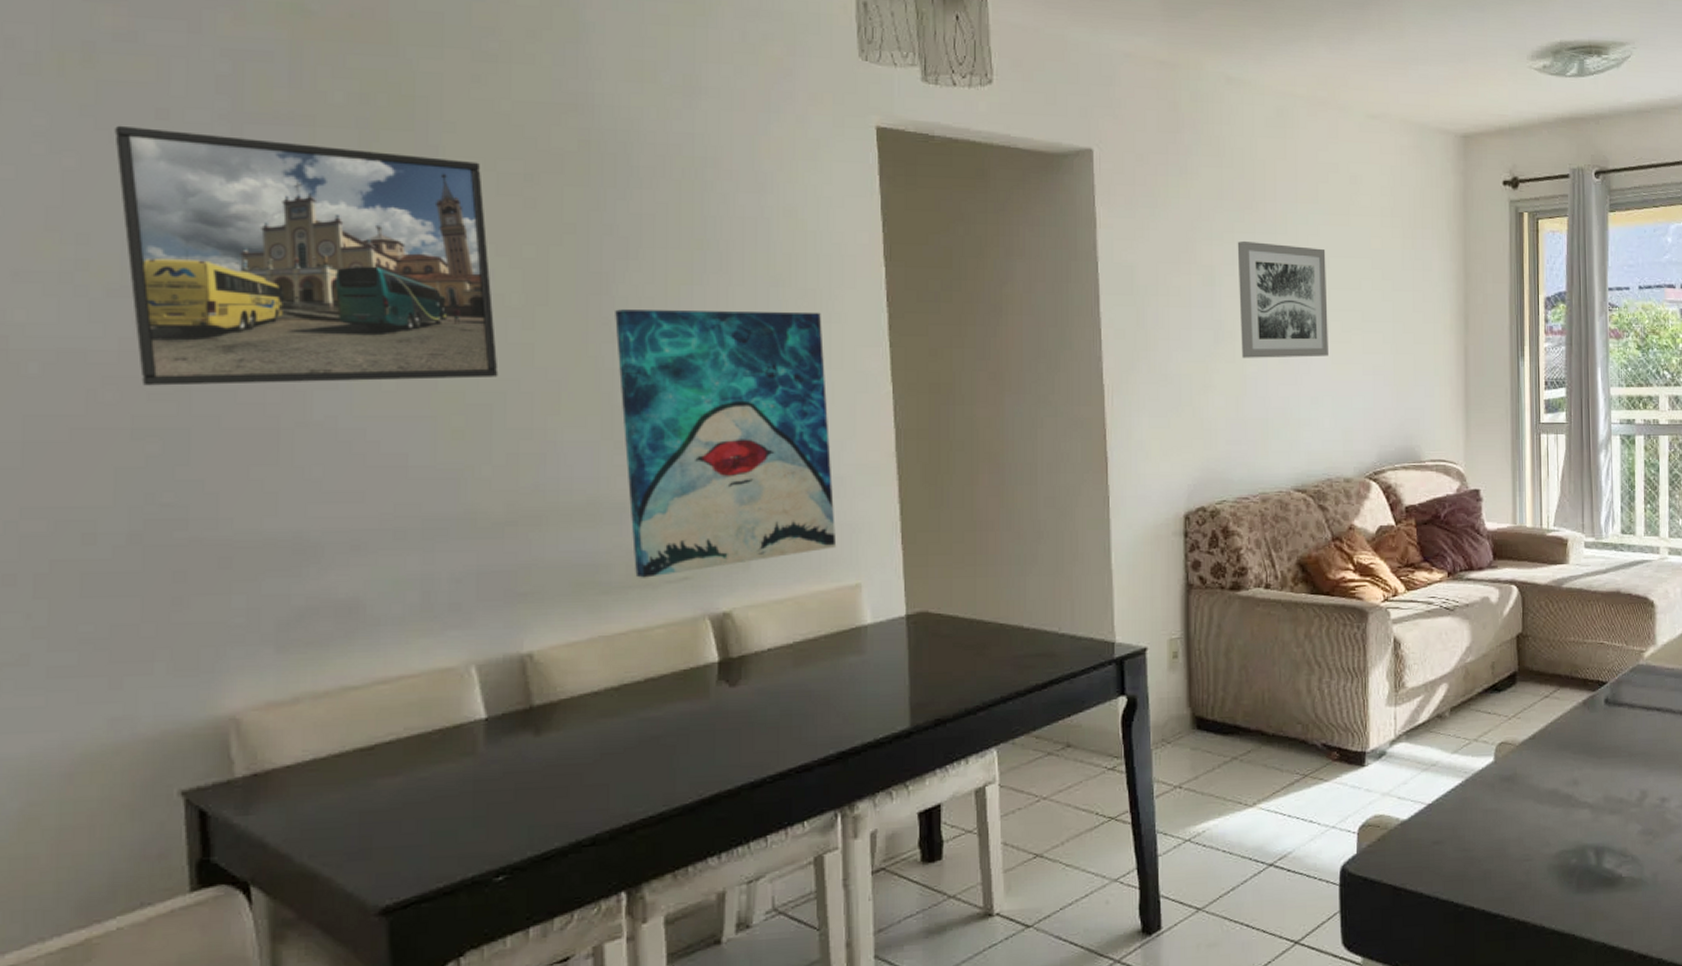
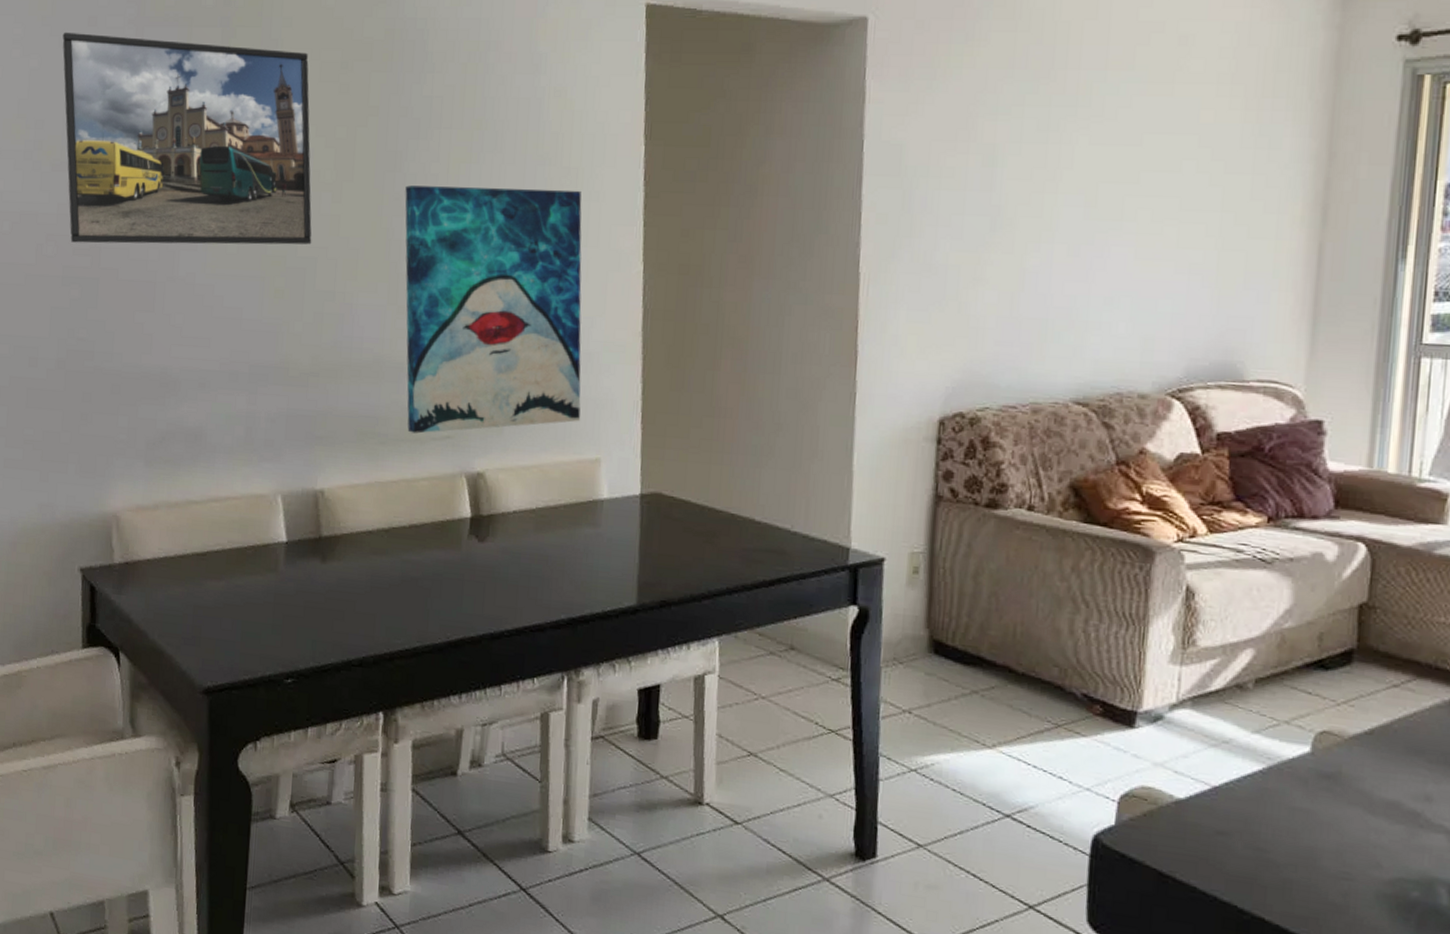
wall art: present [1237,240,1328,358] -> none [1022,115,1139,251]

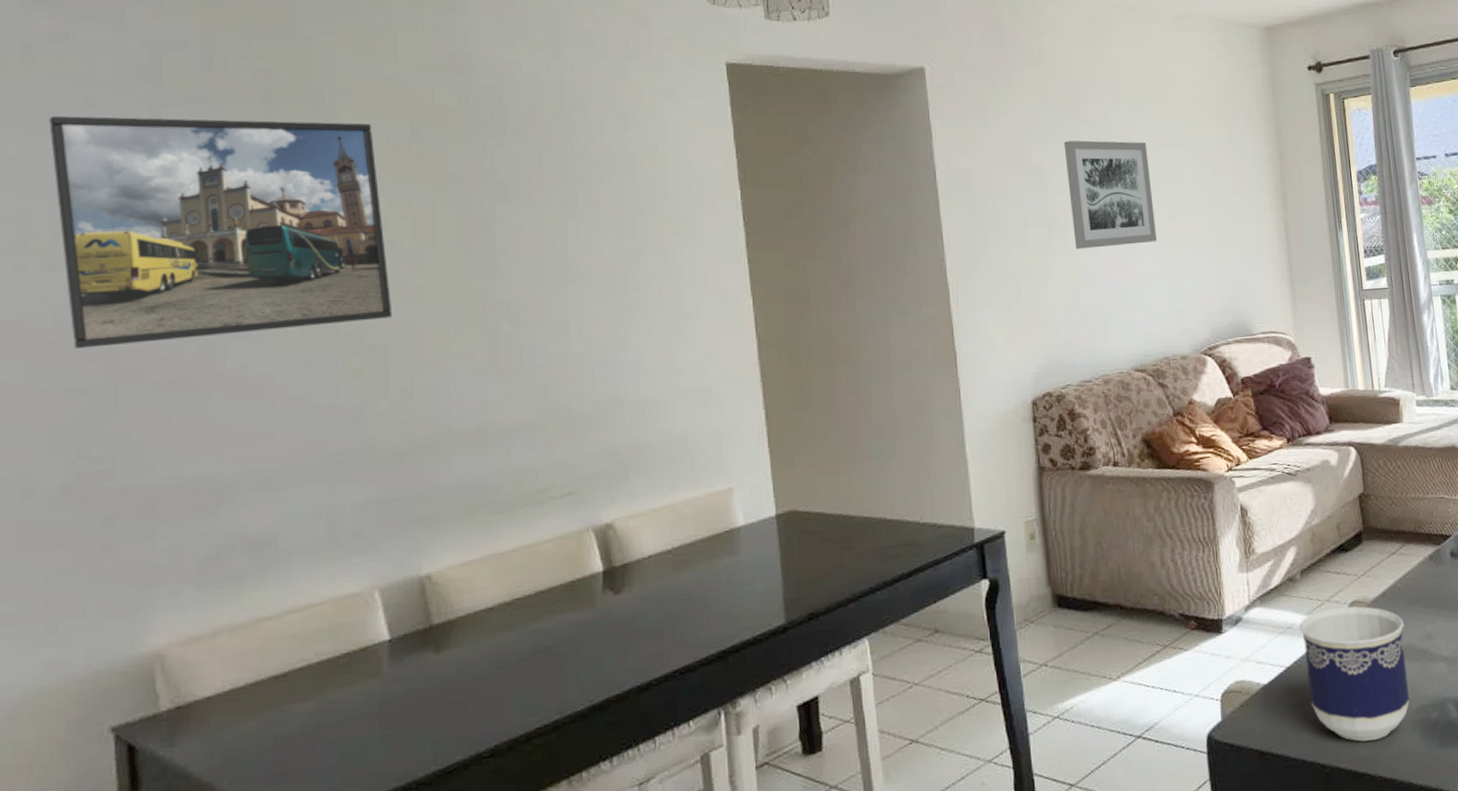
wall art: present [405,185,582,434] -> none [496,236,708,496]
wall art: none [1022,115,1139,251] -> present [1063,140,1157,249]
cup: none [1238,731,1394,902] -> present [1298,606,1410,742]

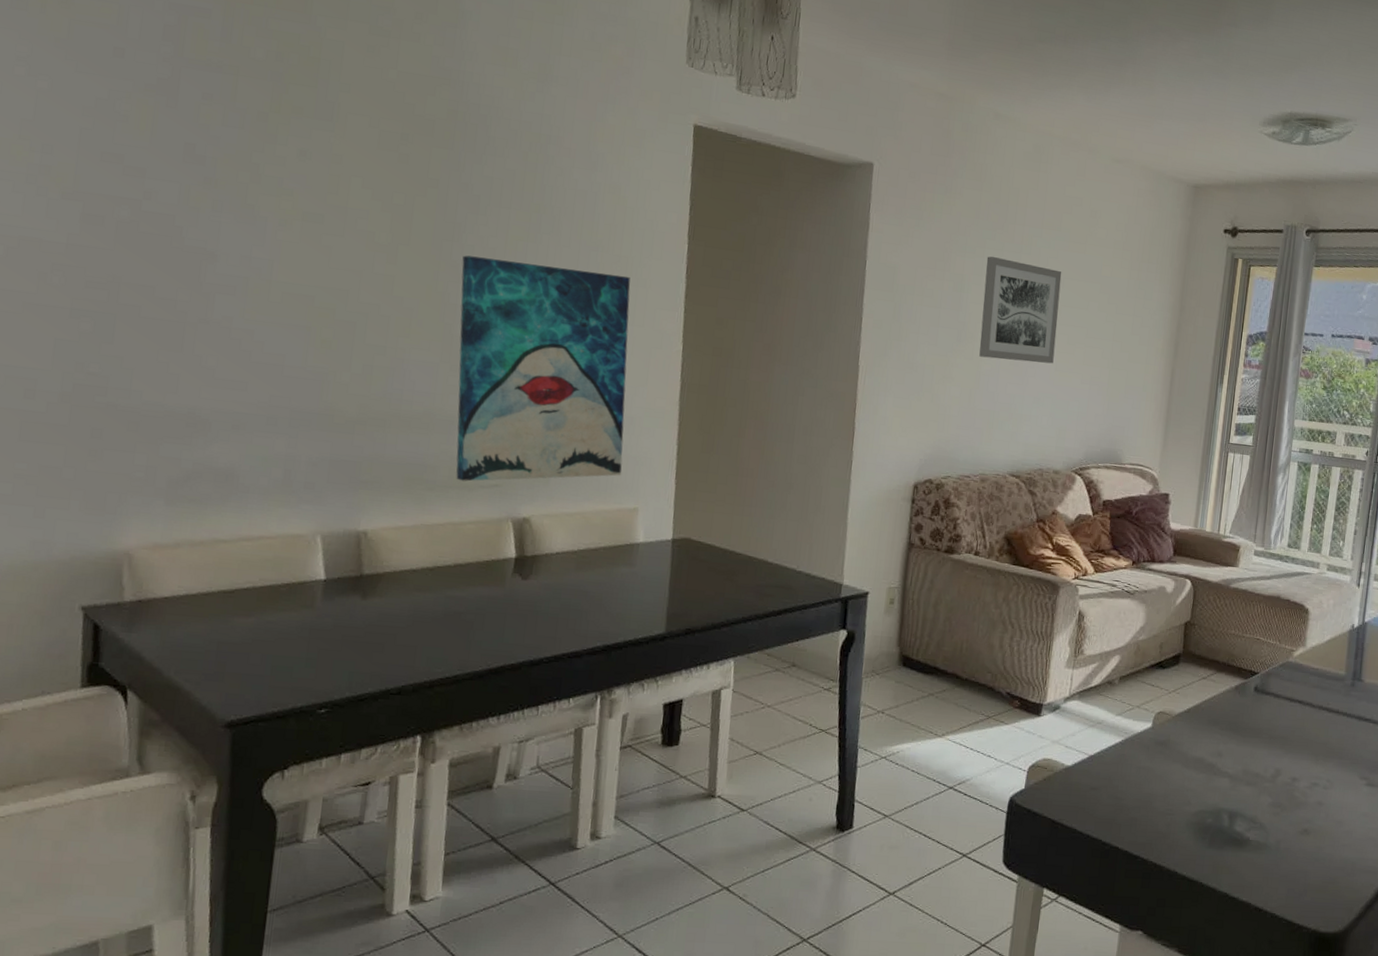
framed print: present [49,115,393,349] -> none [80,58,367,301]
wall art: none [496,236,708,496] -> present [456,255,631,482]
cup: present [1298,606,1410,742] -> none [1105,713,1201,831]

